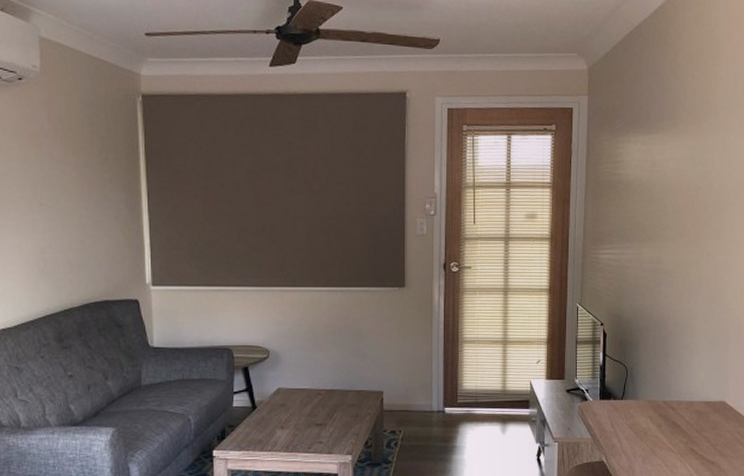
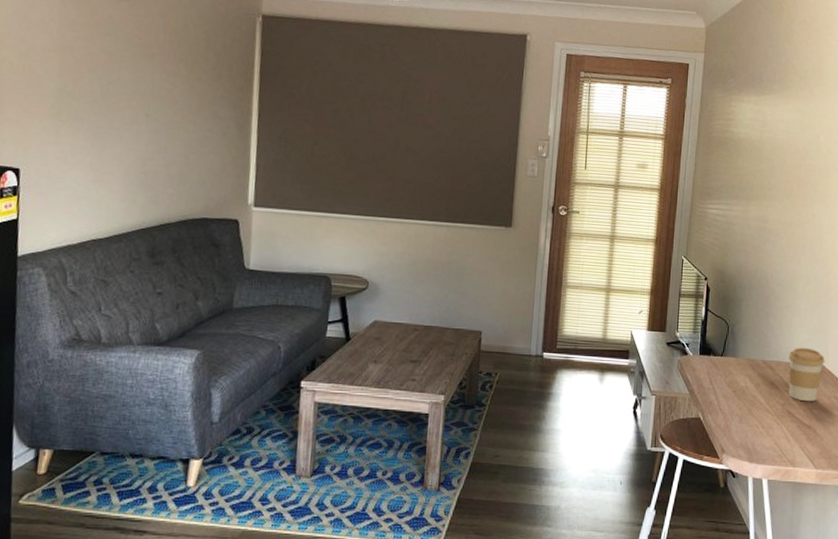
coffee cup: none [689,385,726,439] -> present [788,347,825,402]

